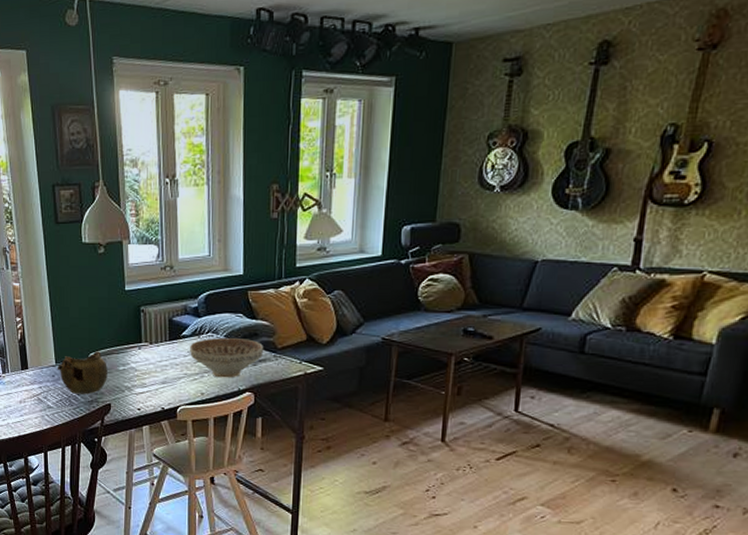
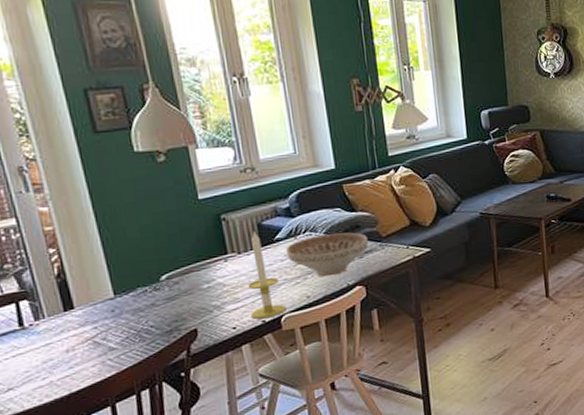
teapot: present [57,351,107,395] -> none [116,271,189,327]
candle: none [154,325,183,407] -> present [248,230,286,320]

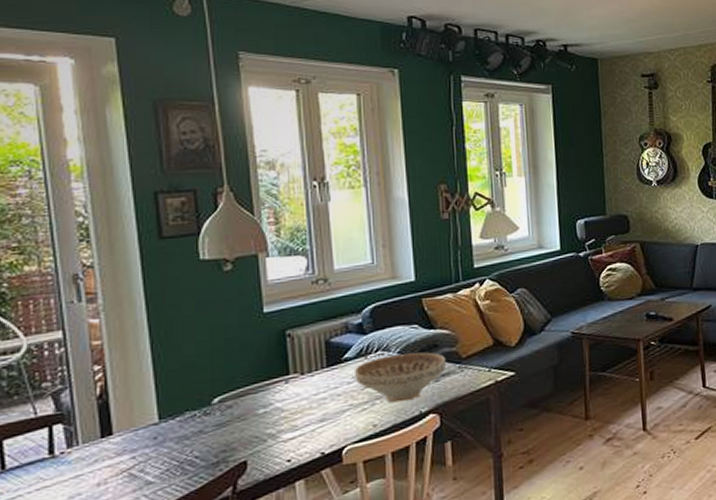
candle: present [248,230,286,320] -> none [308,348,349,451]

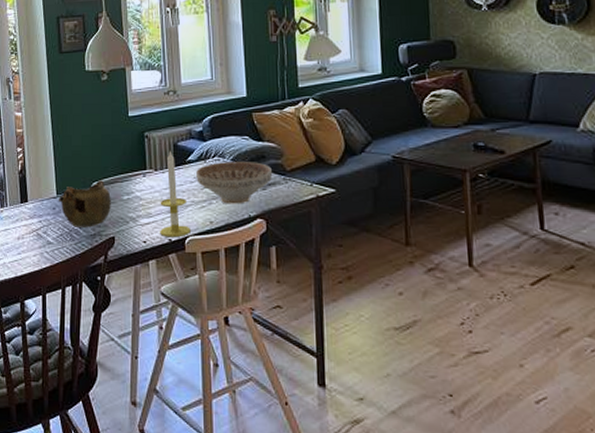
teapot: none [161,394,241,458] -> present [58,180,111,228]
candle: none [308,348,349,451] -> present [160,150,191,238]

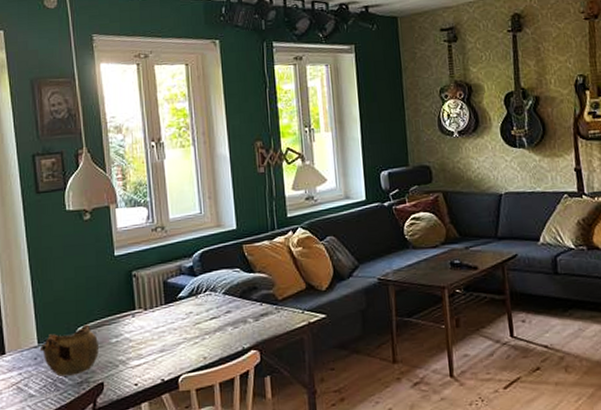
candle: present [160,150,191,238] -> none [151,288,184,378]
decorative bowl: present [196,160,273,204] -> none [188,293,265,338]

